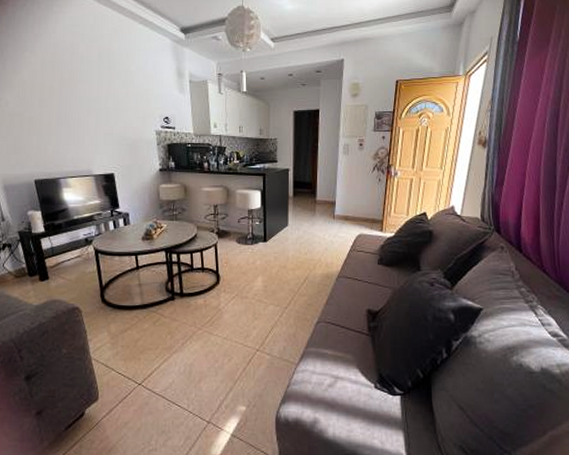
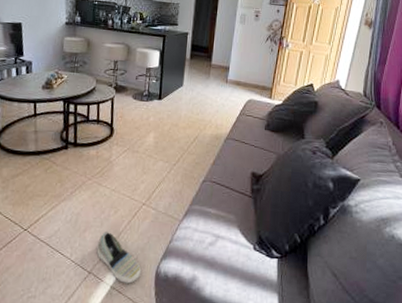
shoe: none [214,380,261,431] -> present [96,232,142,284]

